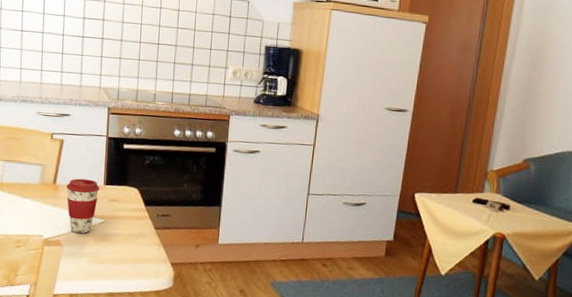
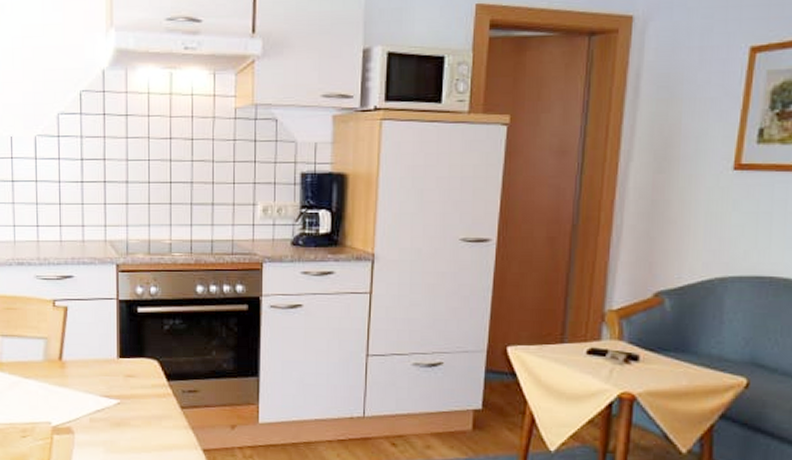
coffee cup: present [67,178,100,233] -> none [74,352,113,417]

